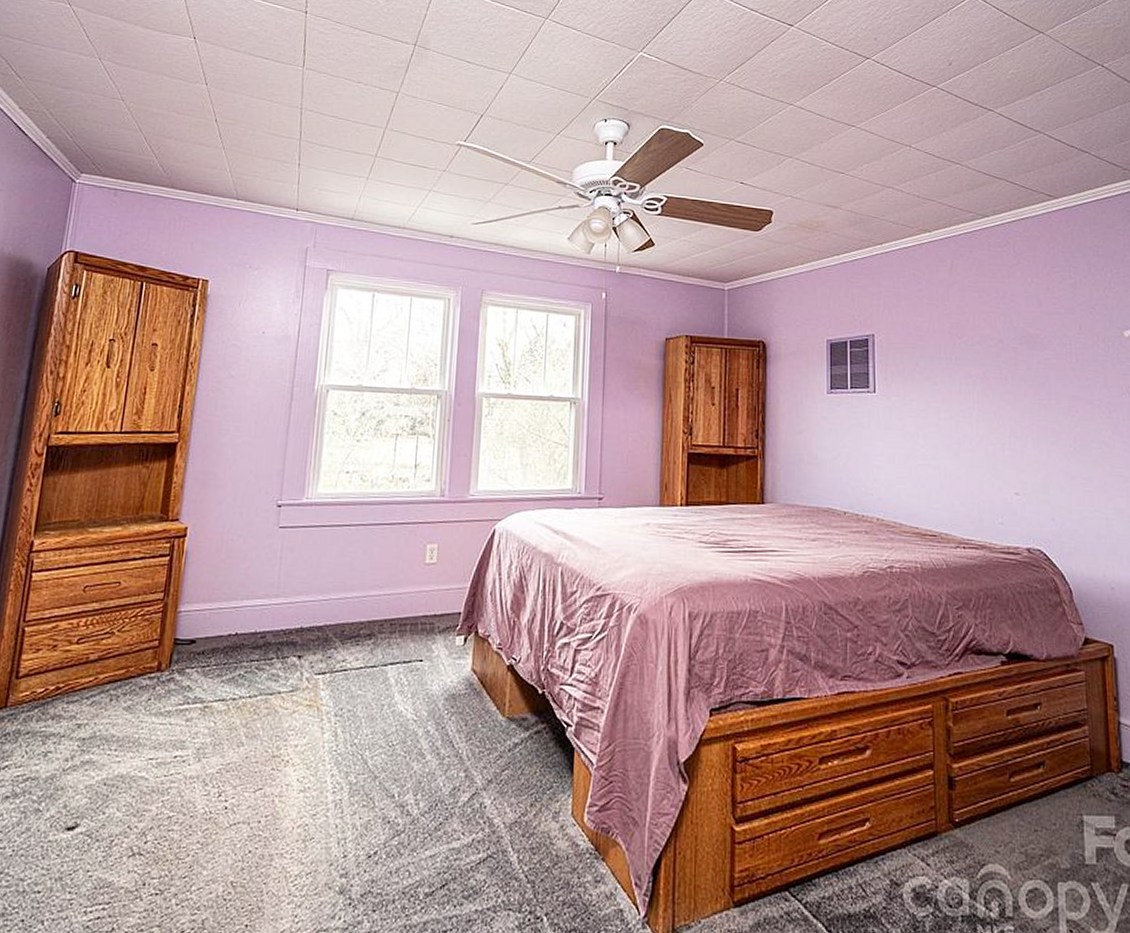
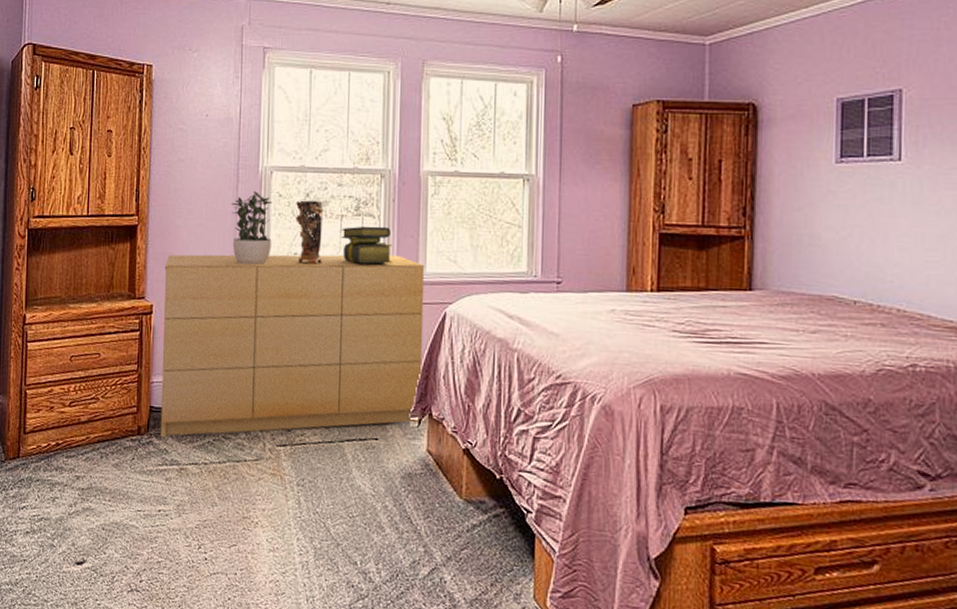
dresser: none [184,473,477,673] -> present [160,254,425,438]
potted plant: none [282,409,327,485] -> present [231,191,273,266]
decorative vase: none [349,419,379,483] -> present [296,200,324,265]
stack of books: none [395,444,445,483] -> present [341,226,393,264]

